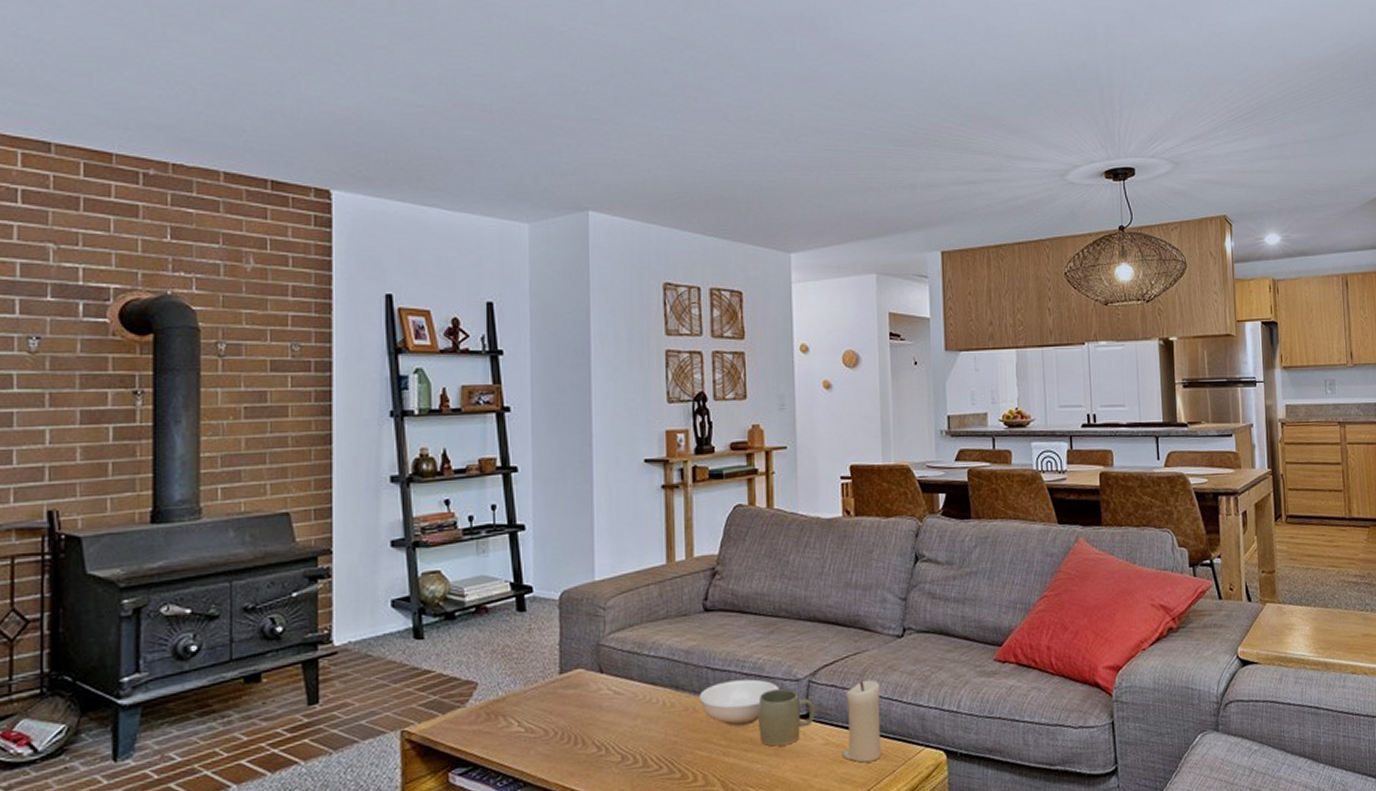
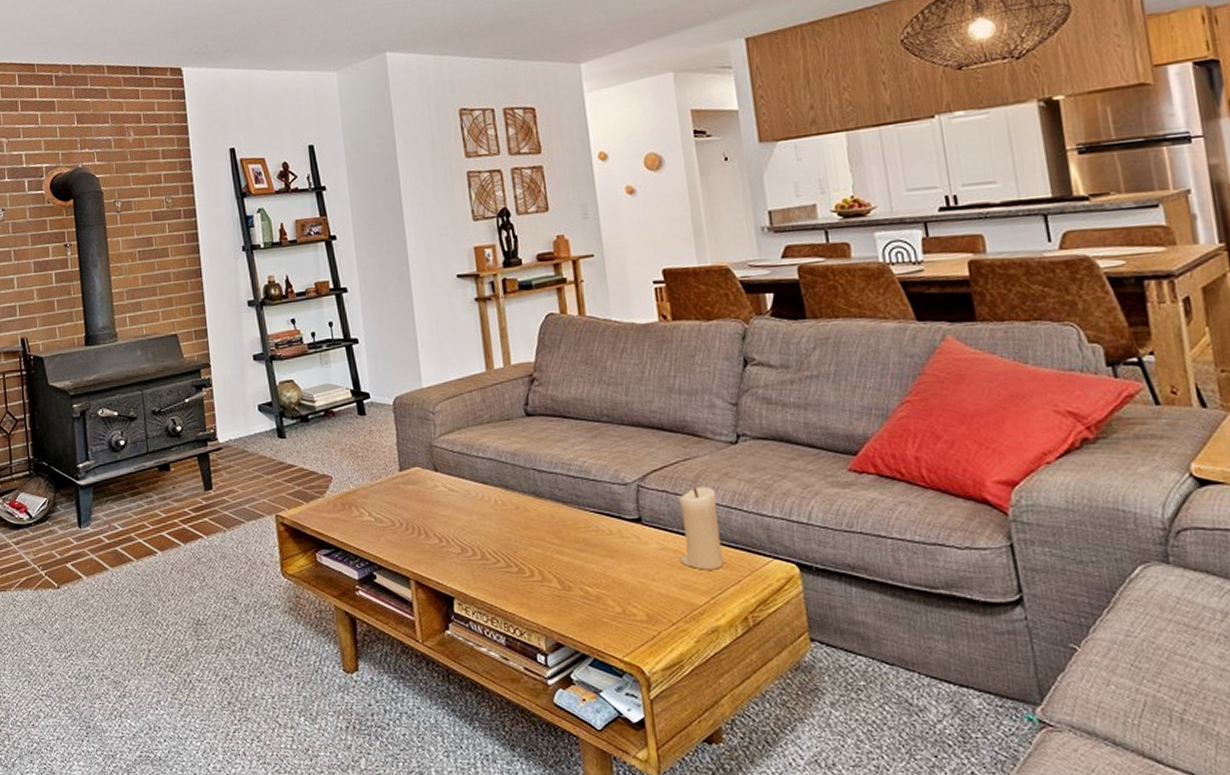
bowl: present [698,679,780,726] -> none [528,481,609,526]
mug: present [757,689,816,747] -> none [587,492,648,548]

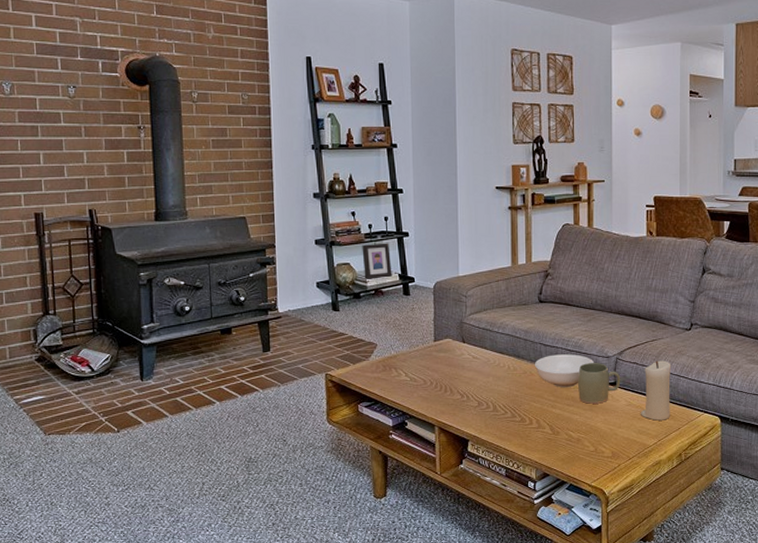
picture frame: none [306,352,343,398] -> present [362,243,392,279]
bowl: none [528,481,609,526] -> present [534,354,595,387]
mug: none [587,492,648,548] -> present [577,363,621,404]

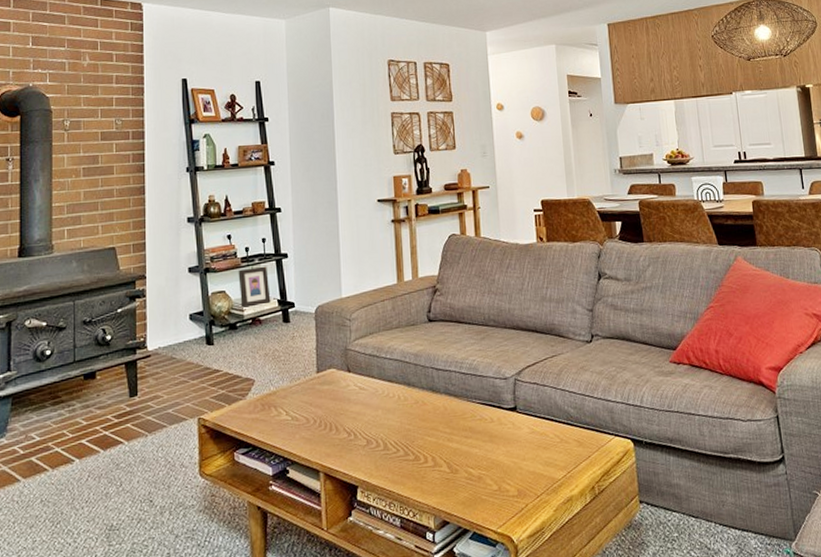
bowl: present [534,354,595,387] -> none [426,377,492,417]
mug: present [577,363,621,404] -> none [474,386,522,434]
candle: present [641,360,672,421] -> none [546,378,578,449]

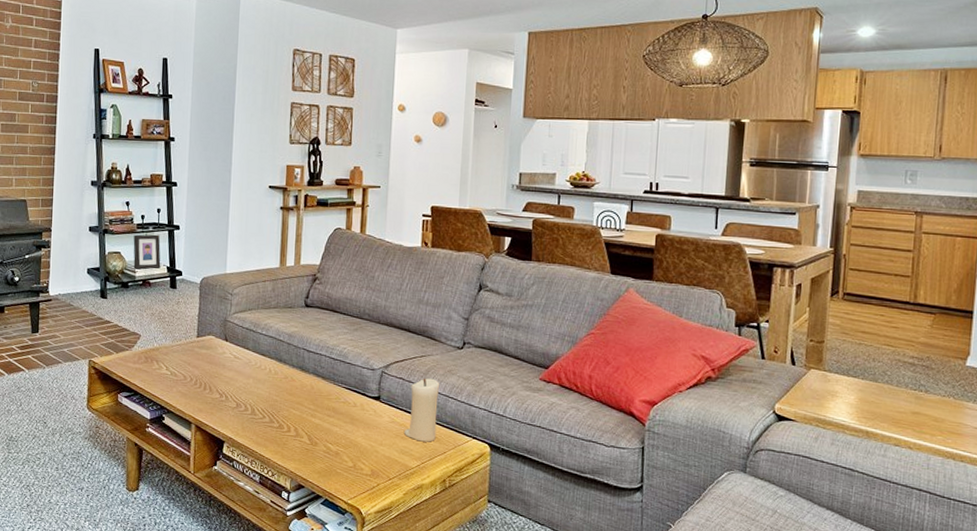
candle: none [546,378,578,449] -> present [404,378,440,442]

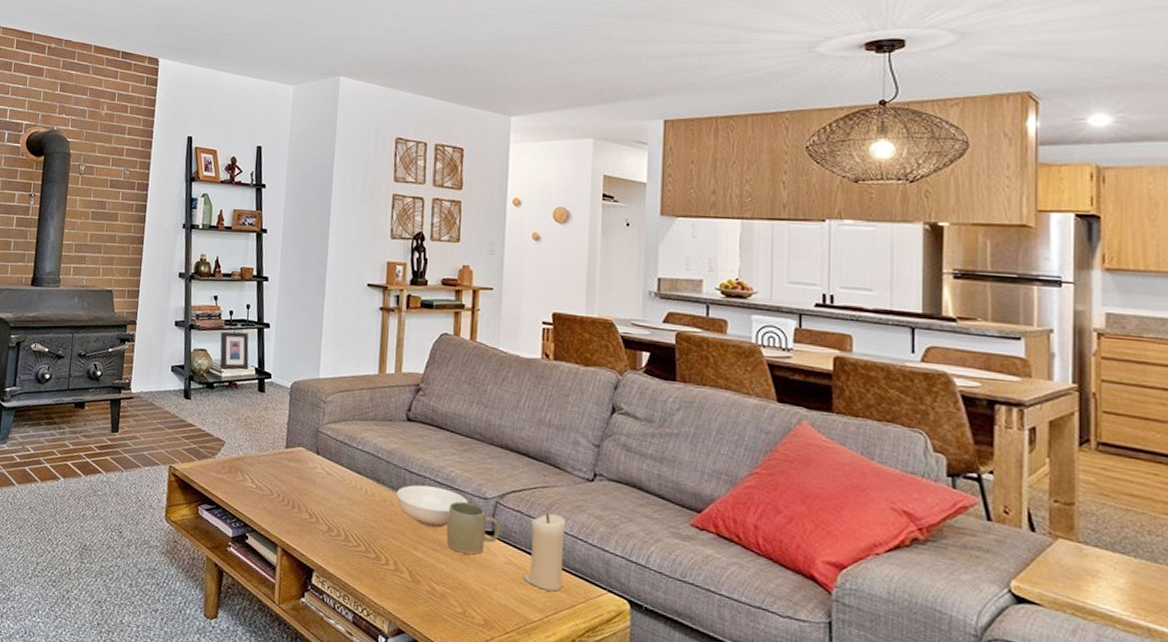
bowl: none [296,361,359,397] -> present [396,484,469,528]
mug: none [339,374,386,418] -> present [446,501,501,555]

